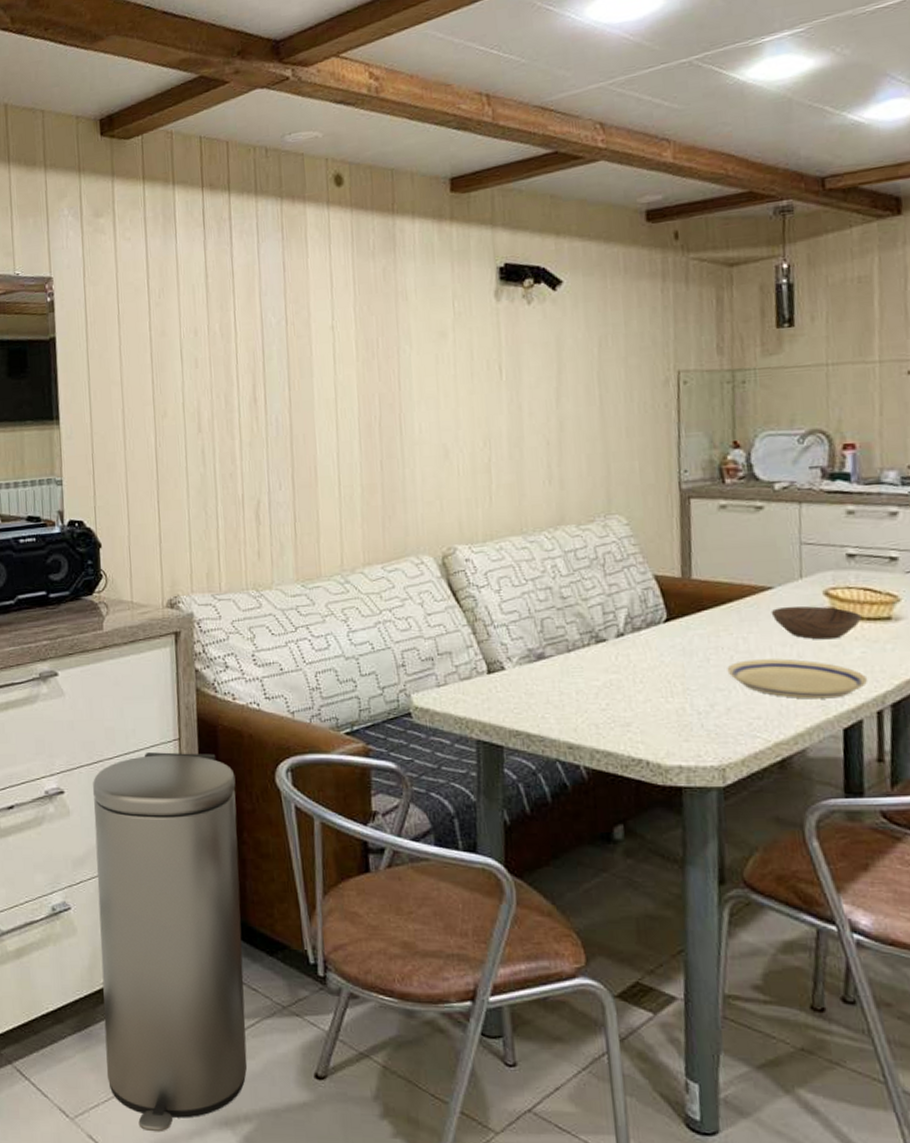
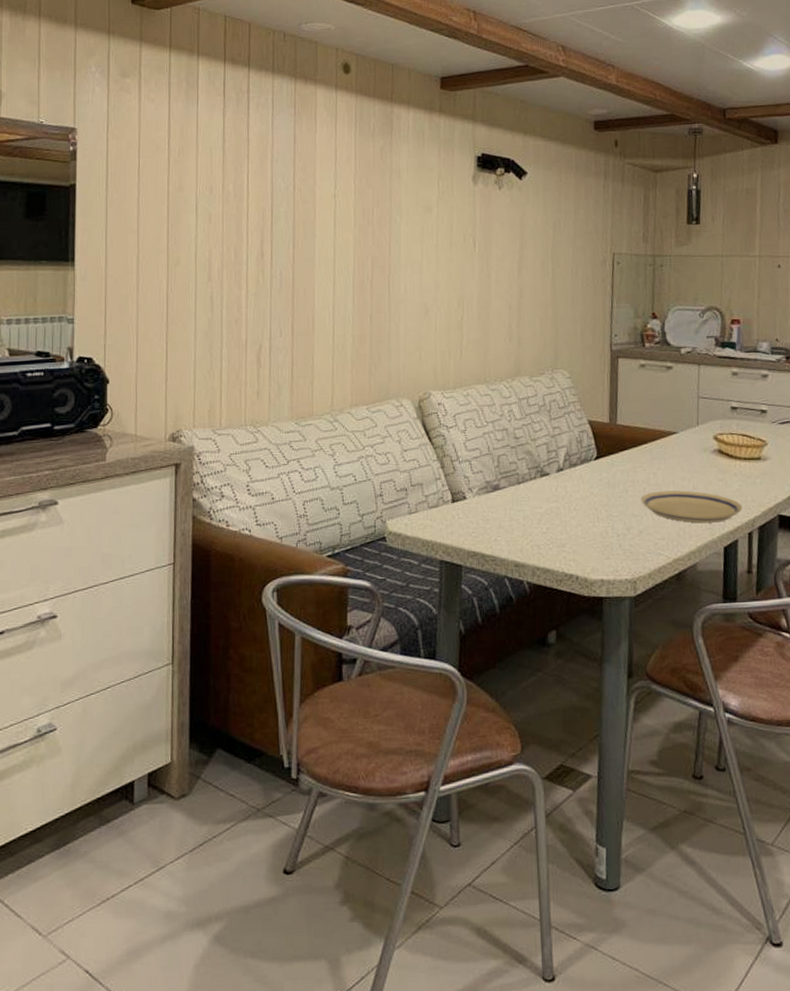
pedal bin: present [92,752,247,1132] -> none [83,576,225,941]
bowl: present [771,606,862,640] -> none [675,447,740,475]

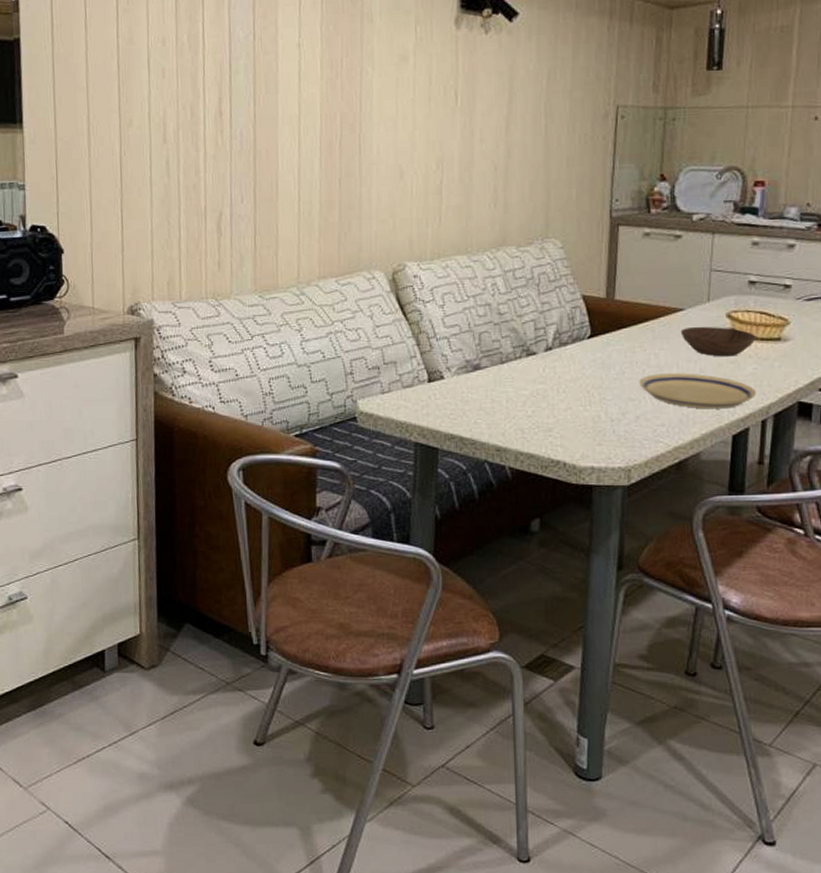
bowl: none [675,447,740,475] -> present [680,326,756,357]

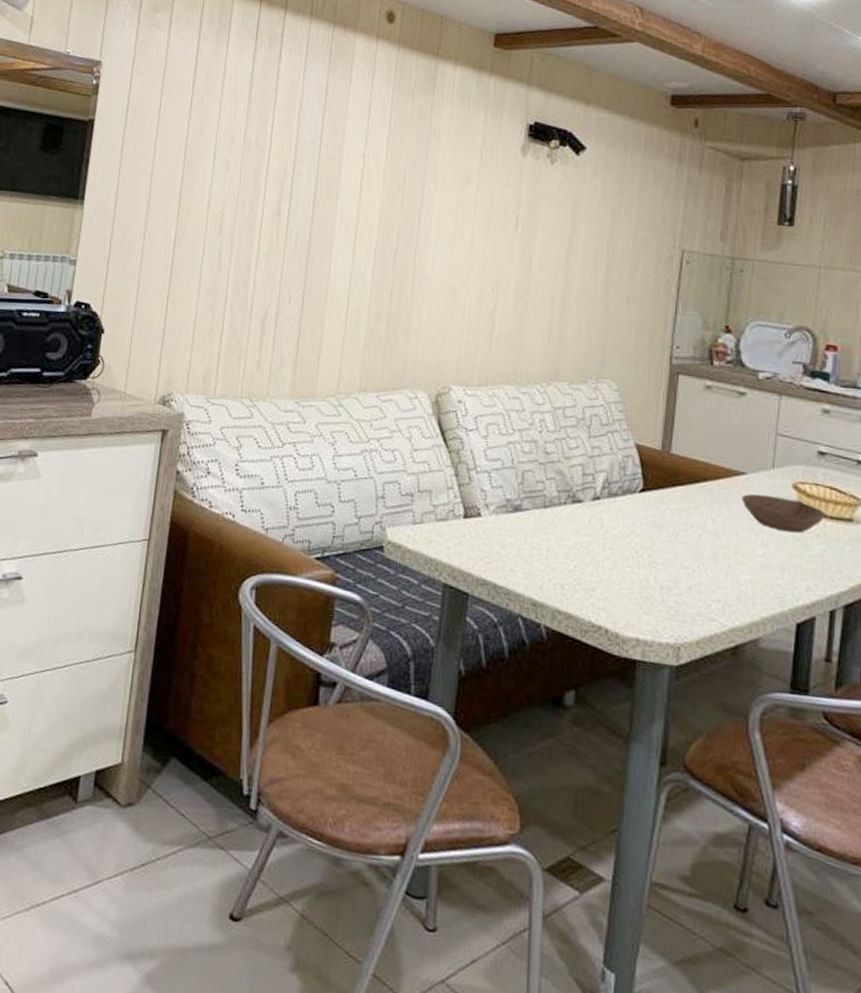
plate: present [639,373,757,409] -> none [693,541,825,592]

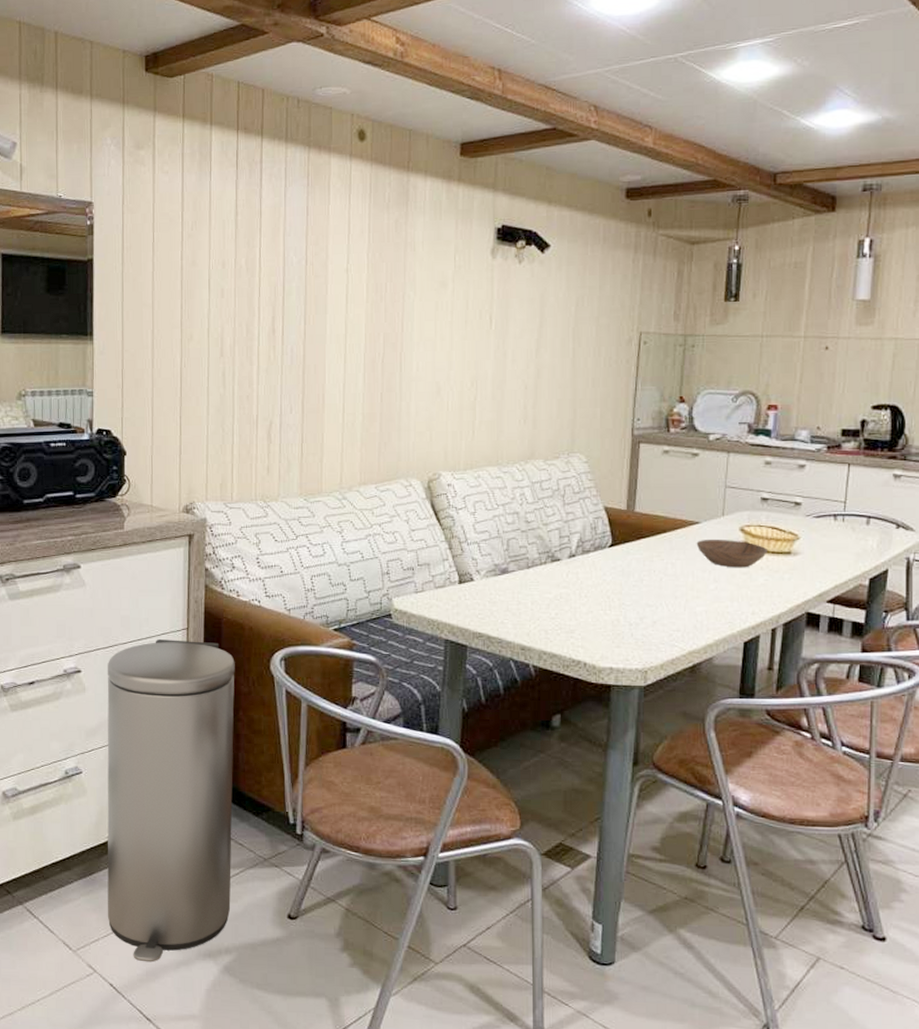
pedal bin: none [13,549,199,959] -> present [107,639,235,963]

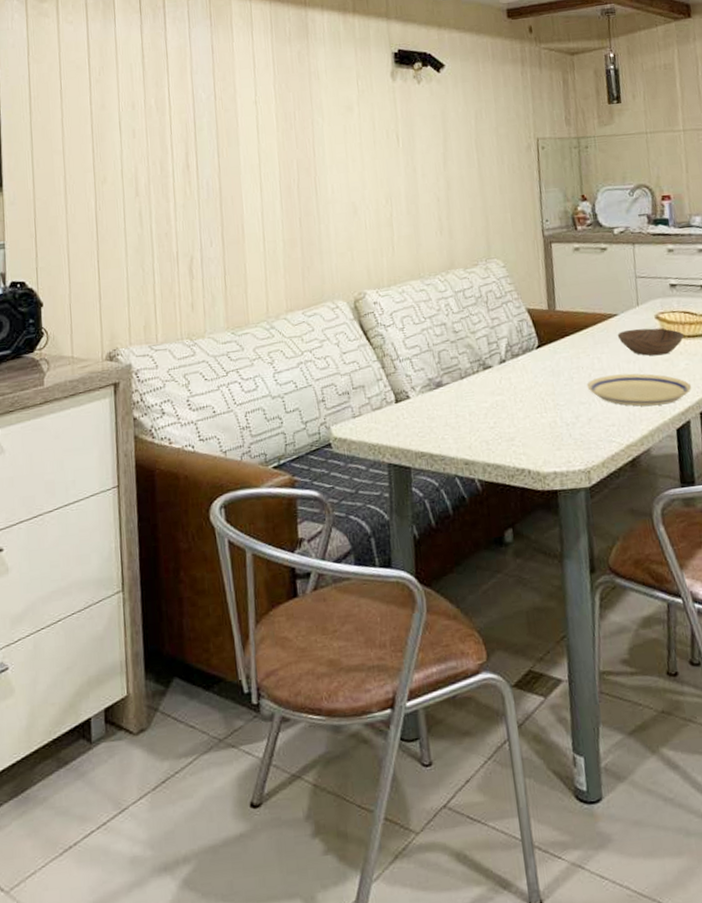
pedal bin: present [107,639,235,963] -> none [32,497,186,892]
plate: none [656,582,768,617] -> present [587,373,692,407]

